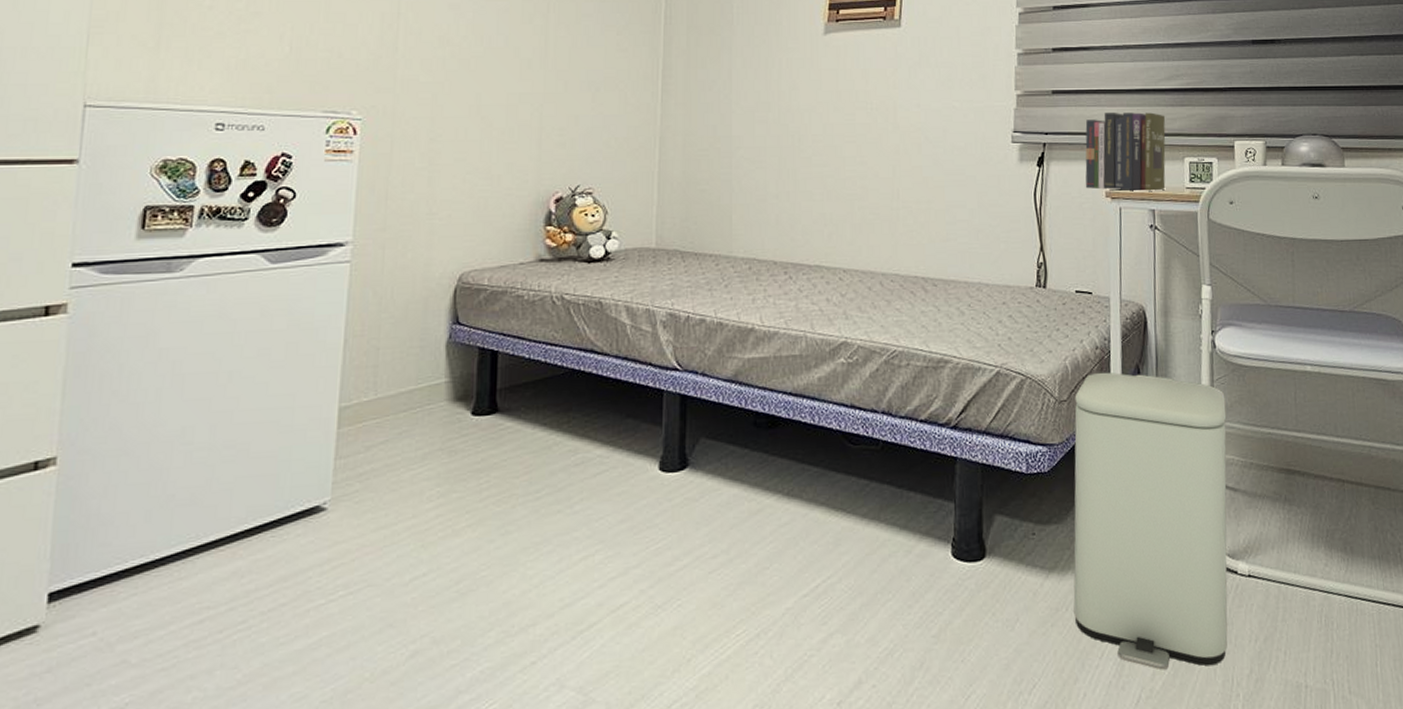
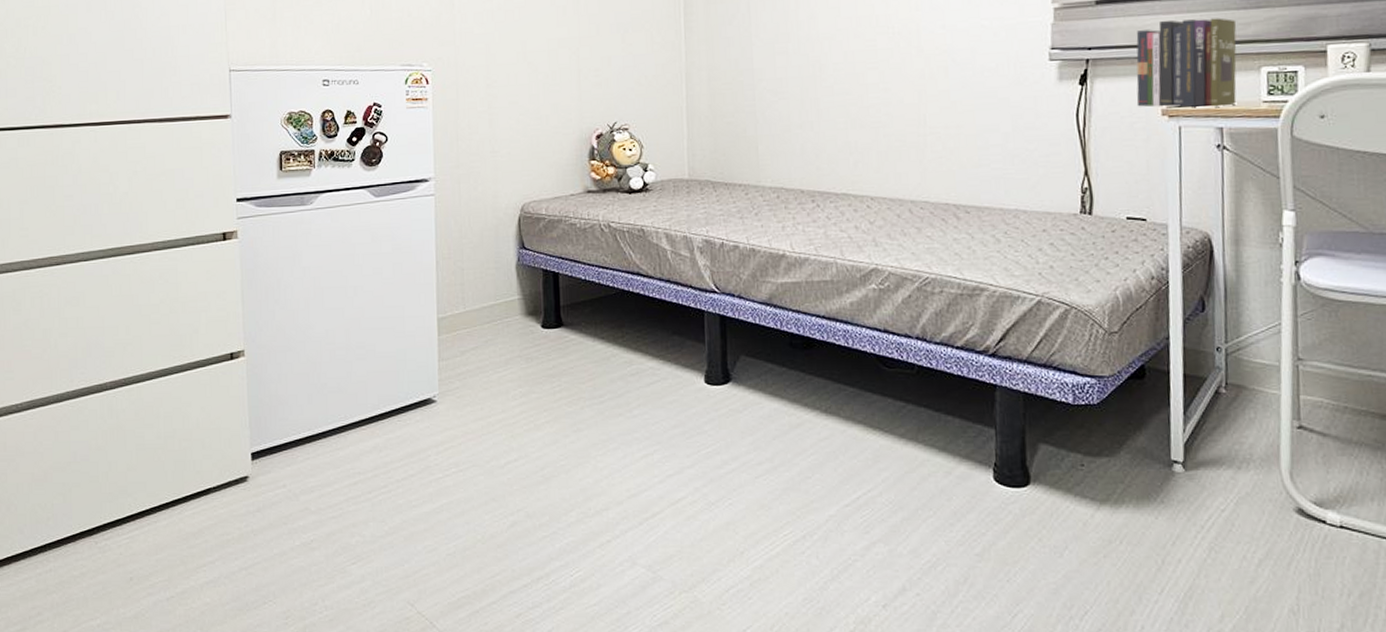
pedal bin: present [1073,372,1228,670] -> none [1127,303,1314,615]

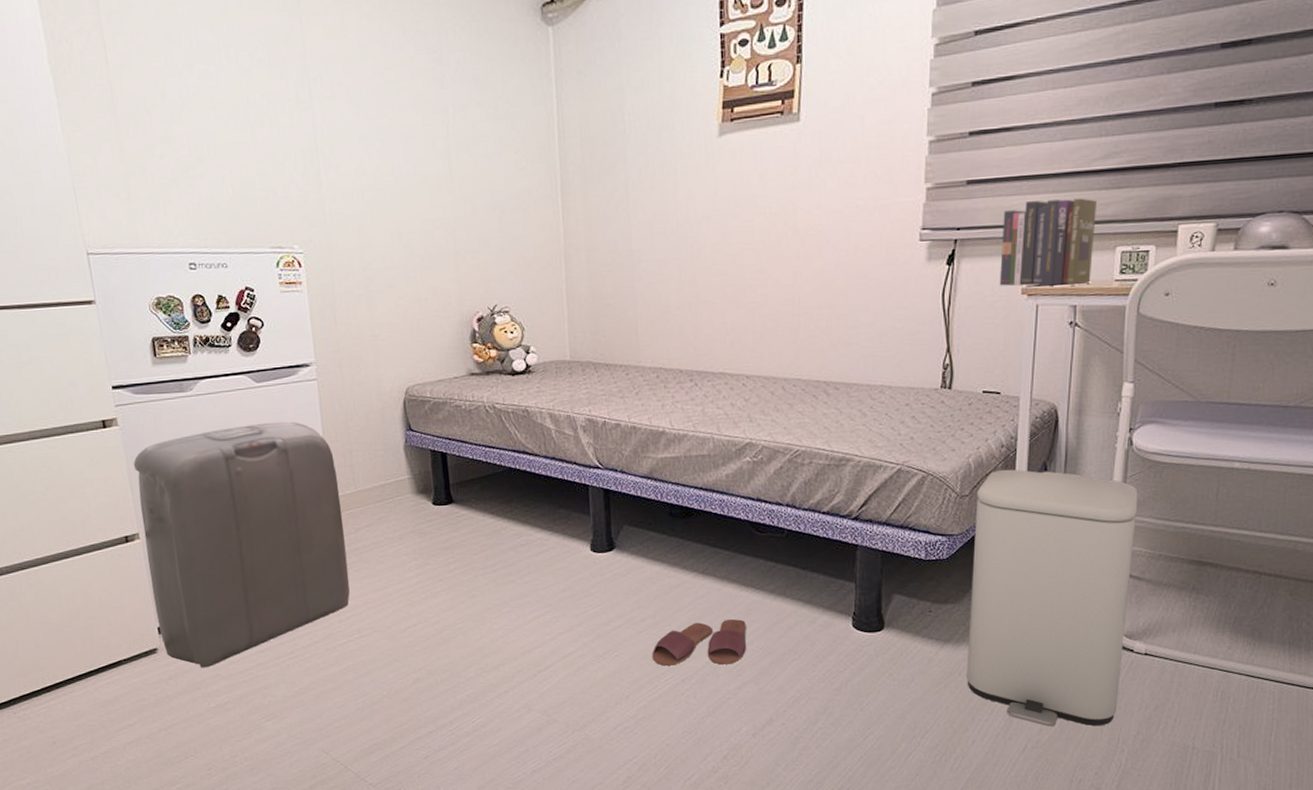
suitcase: none [247,237,451,500] -> present [133,421,350,668]
slippers: none [769,467,874,519] -> present [652,619,746,666]
pedal bin: none [1127,303,1314,615] -> present [966,469,1138,727]

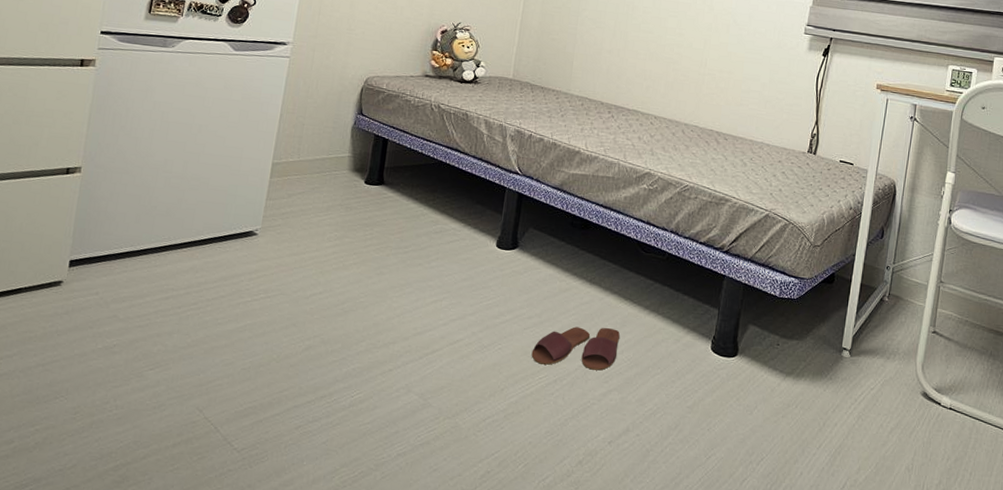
suitcase: present [133,421,350,668] -> none [70,85,287,307]
pedal bin: present [966,469,1138,727] -> none [801,228,953,472]
books: present [999,198,1098,287] -> none [860,19,938,90]

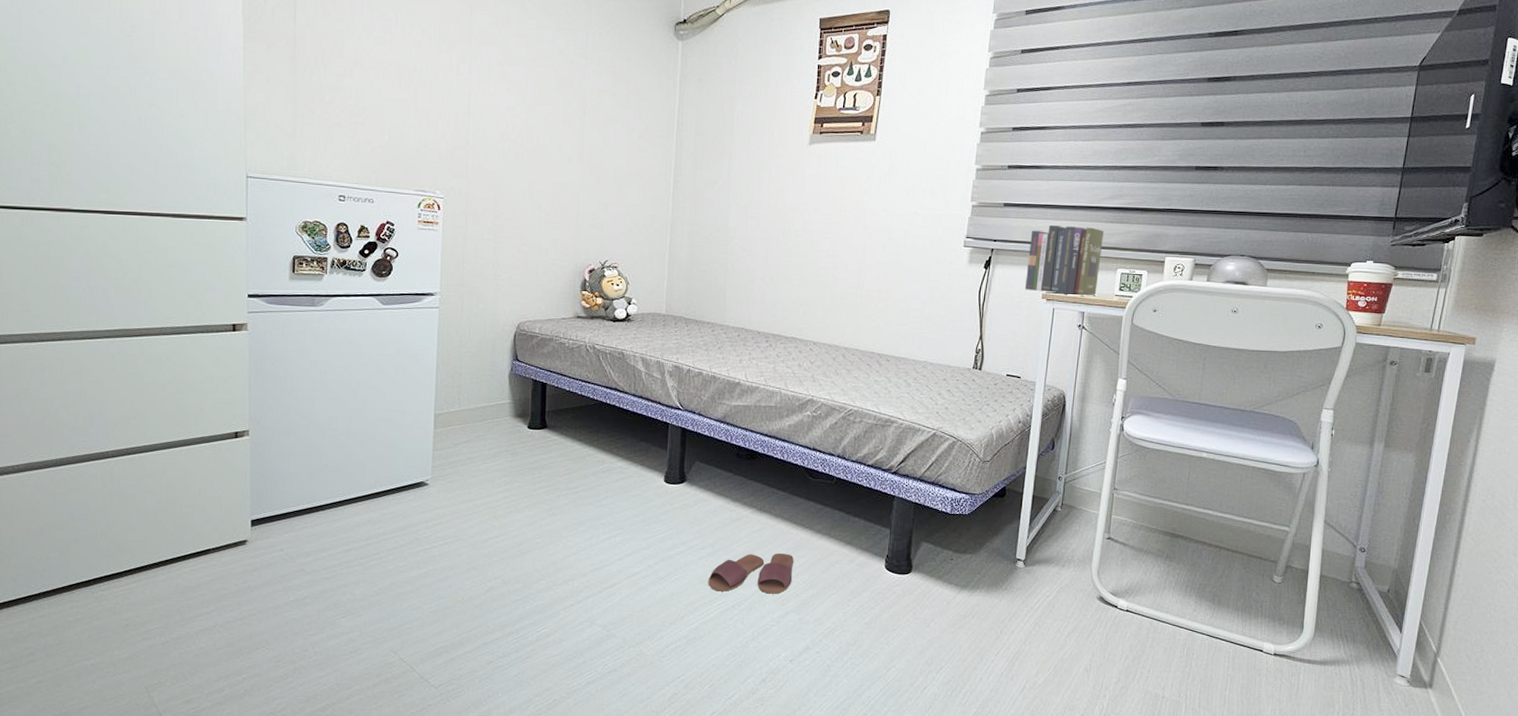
books: none [860,19,938,90] -> present [1024,225,1105,296]

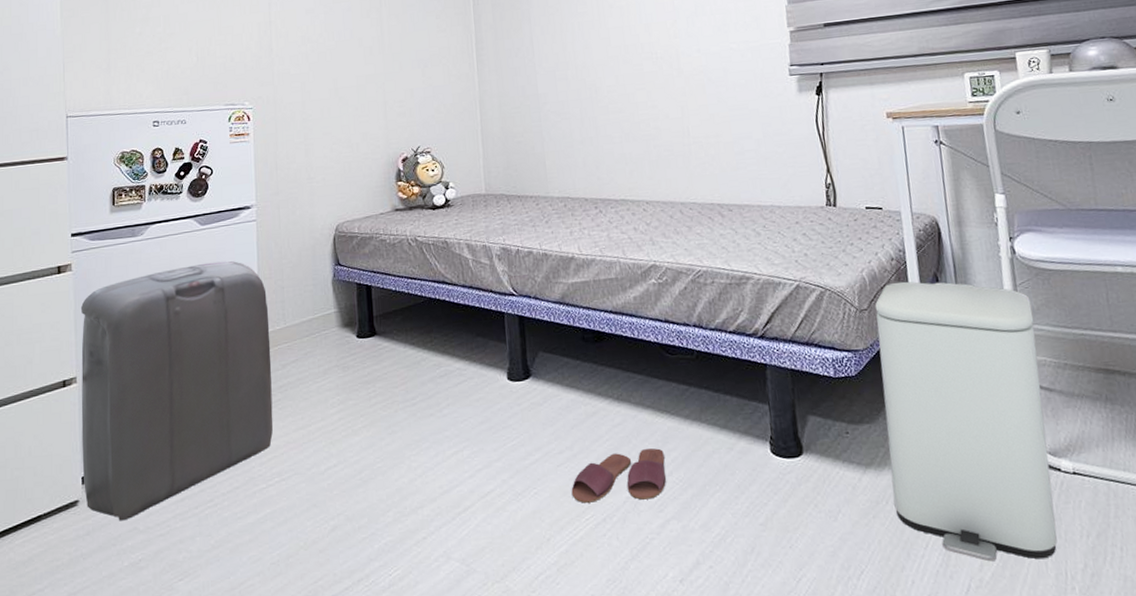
suitcase: none [252,341,445,562] -> present [80,261,274,521]
pedal bin: none [978,441,1126,672] -> present [874,281,1058,562]
books: present [1024,225,1105,296] -> none [859,33,947,112]

